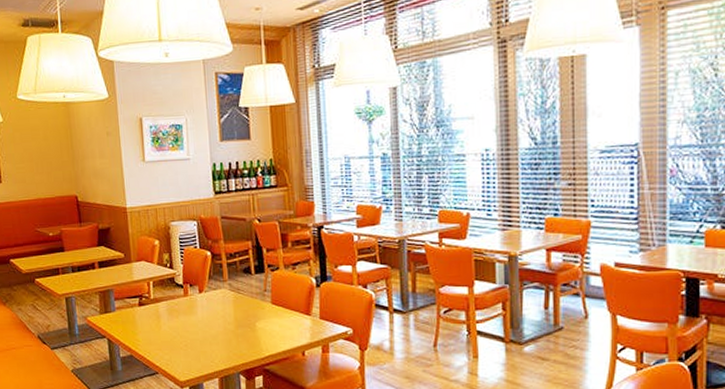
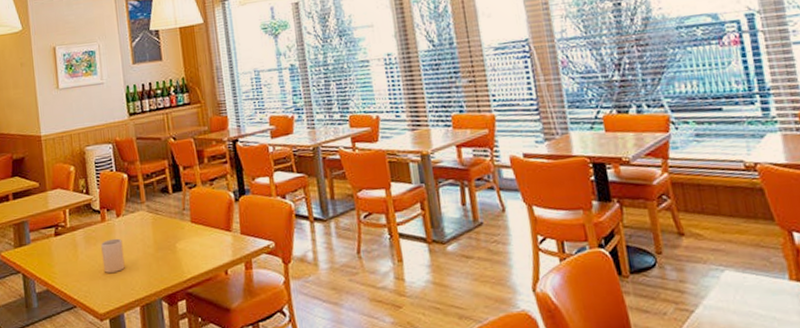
mug: none [183,313,206,344] -> present [101,238,125,273]

